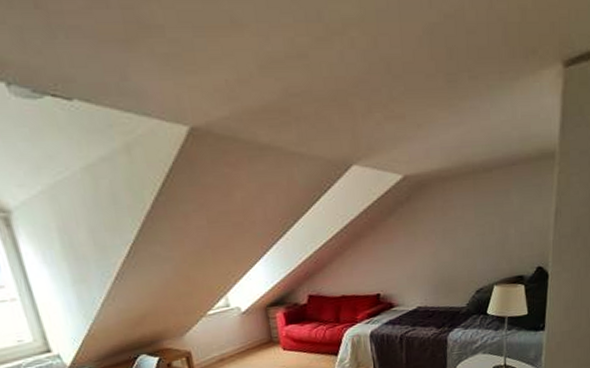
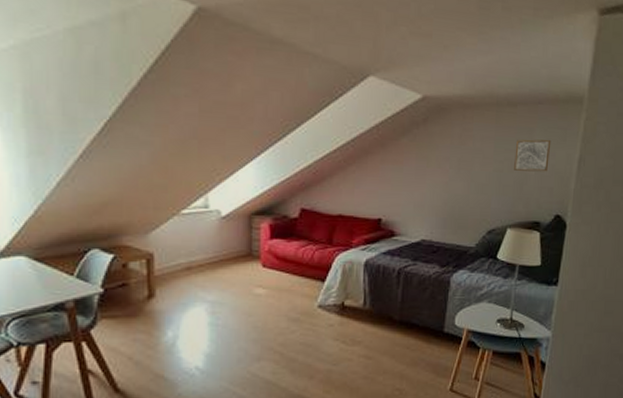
wall art: none [494,197,528,232] -> present [514,139,552,172]

